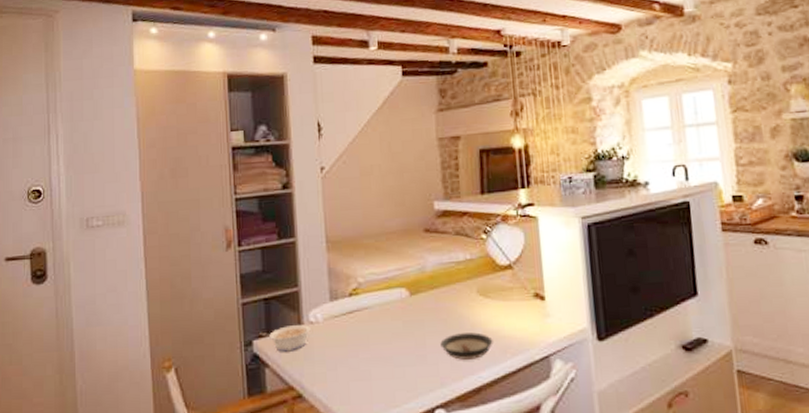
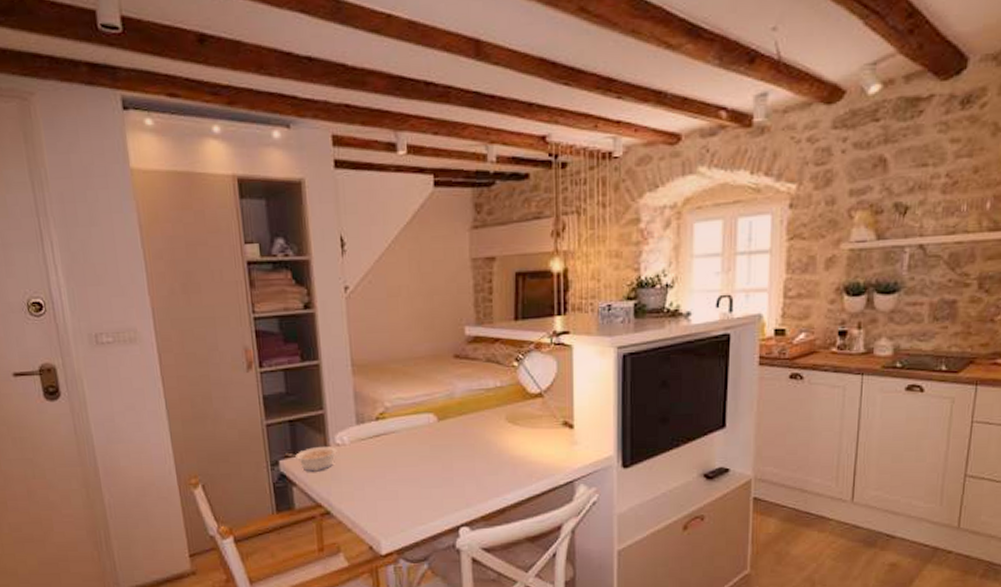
saucer: present [440,332,493,360] -> none [467,458,519,483]

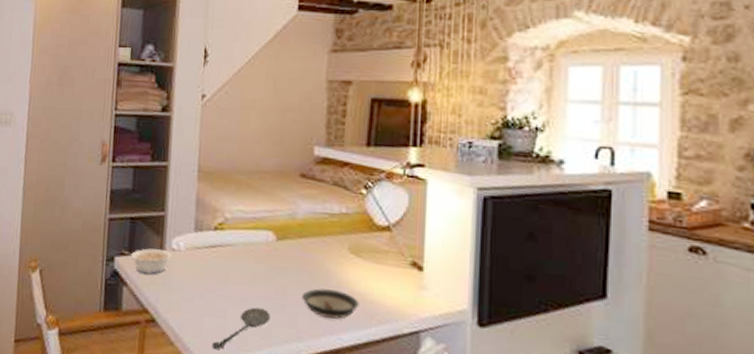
spoon: none [388,484,440,529] -> present [211,307,271,350]
saucer: none [467,458,519,483] -> present [302,288,359,319]

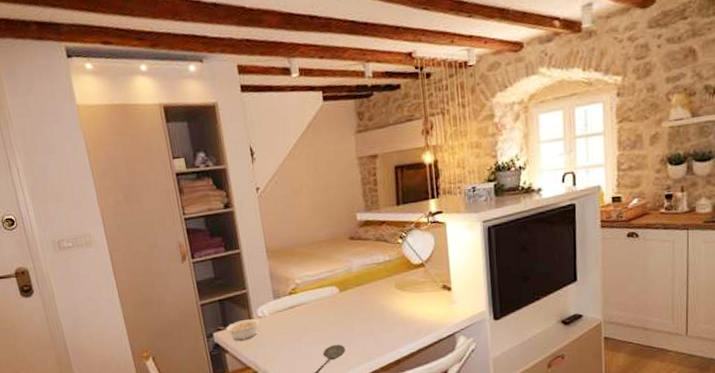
saucer: present [302,288,359,319] -> none [366,318,409,340]

